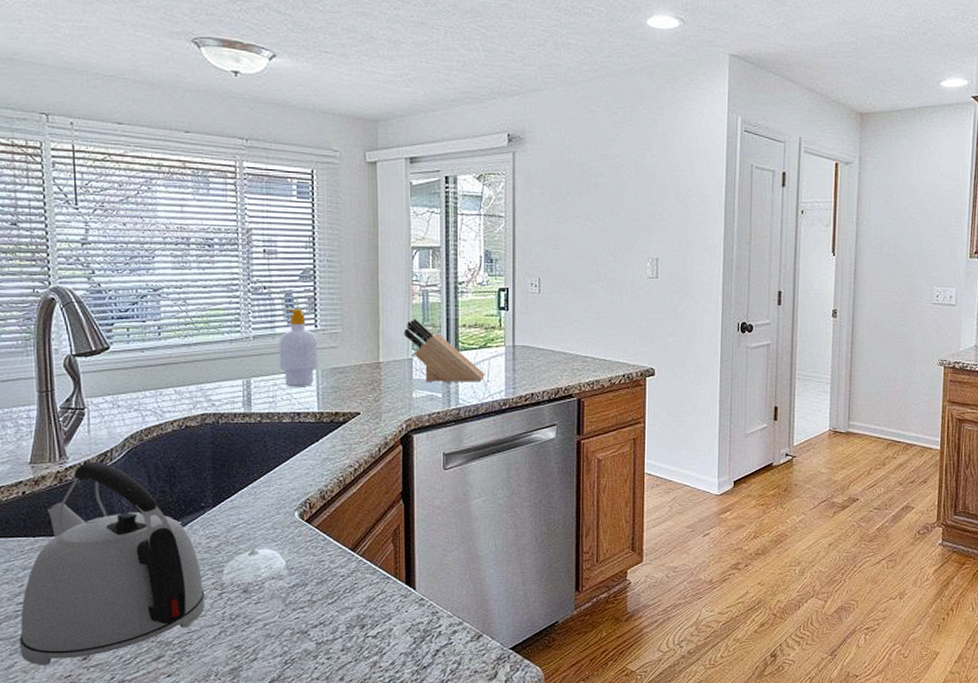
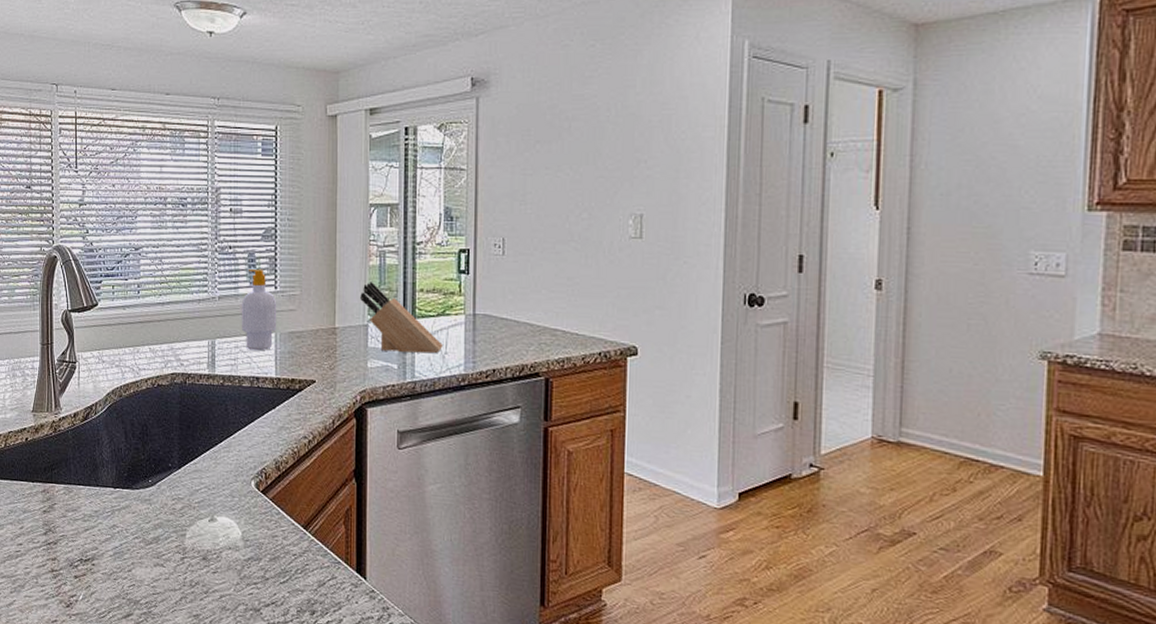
kettle: present [19,461,205,666] -> none [18,413,169,608]

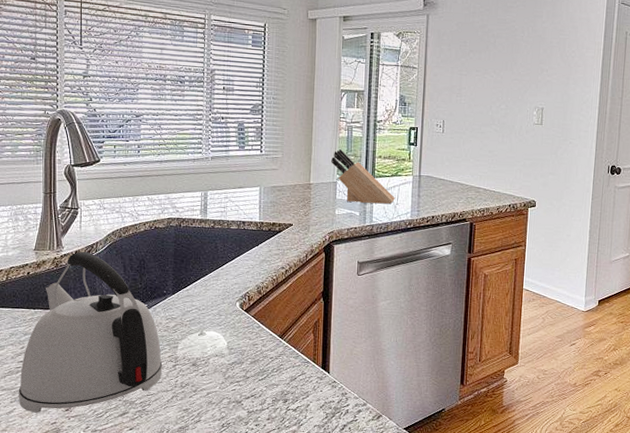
kettle: none [18,413,169,608] -> present [18,251,163,413]
soap bottle: present [241,268,277,351] -> none [230,136,262,201]

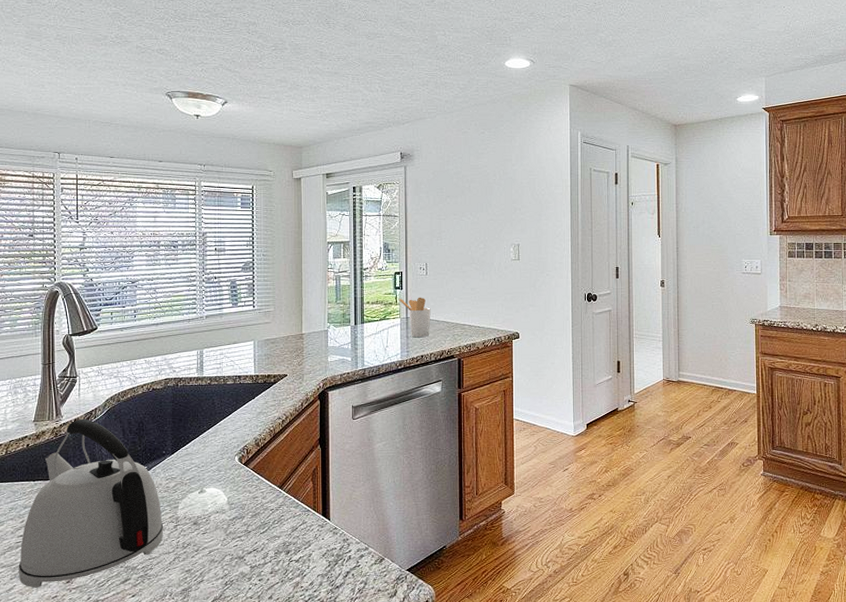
knife block: present [331,149,395,204] -> none [321,299,384,348]
utensil holder: none [413,155,445,198] -> present [399,297,431,338]

